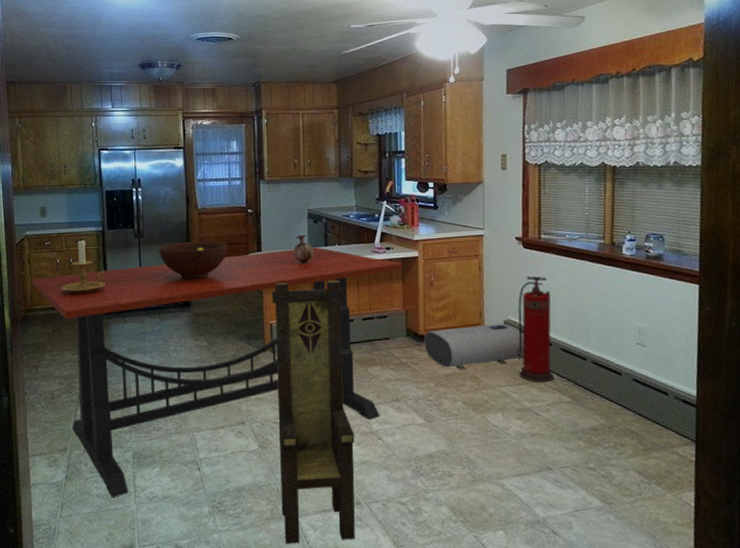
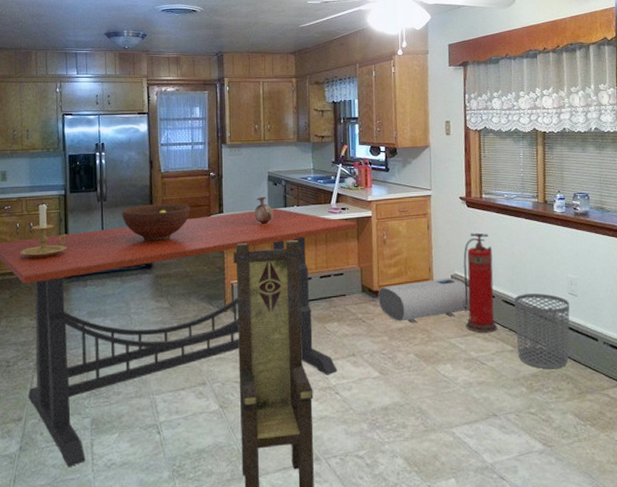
waste bin: none [573,342,638,423] -> present [514,293,570,370]

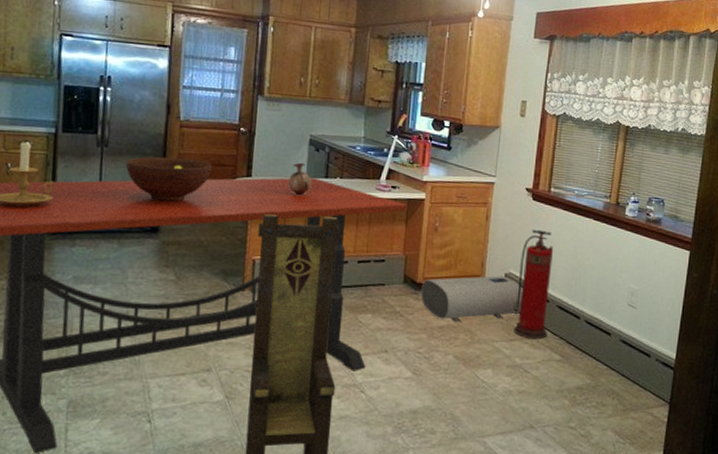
waste bin: present [514,293,570,370] -> none [565,301,628,383]

